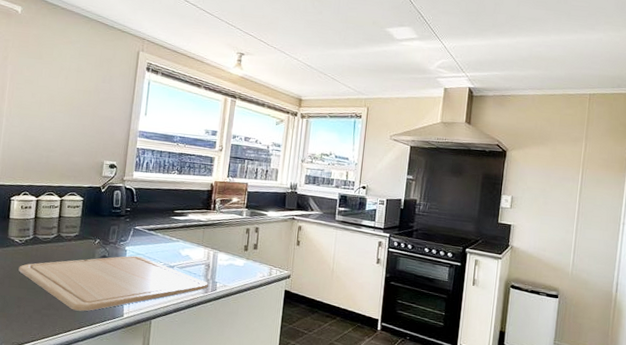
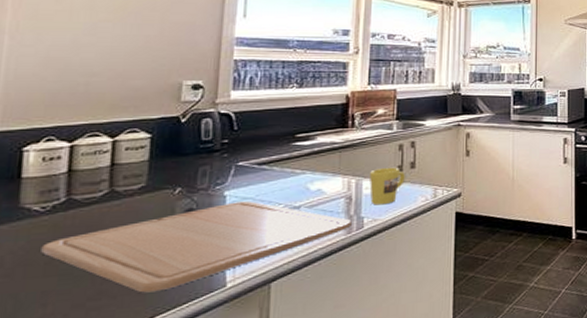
mug: none [222,245,249,275] -> present [369,167,405,205]

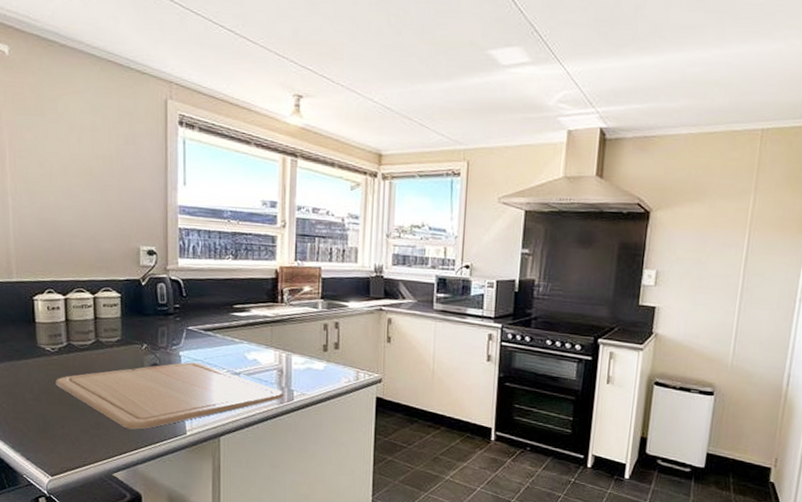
mug: present [369,167,405,205] -> none [298,345,330,381]

